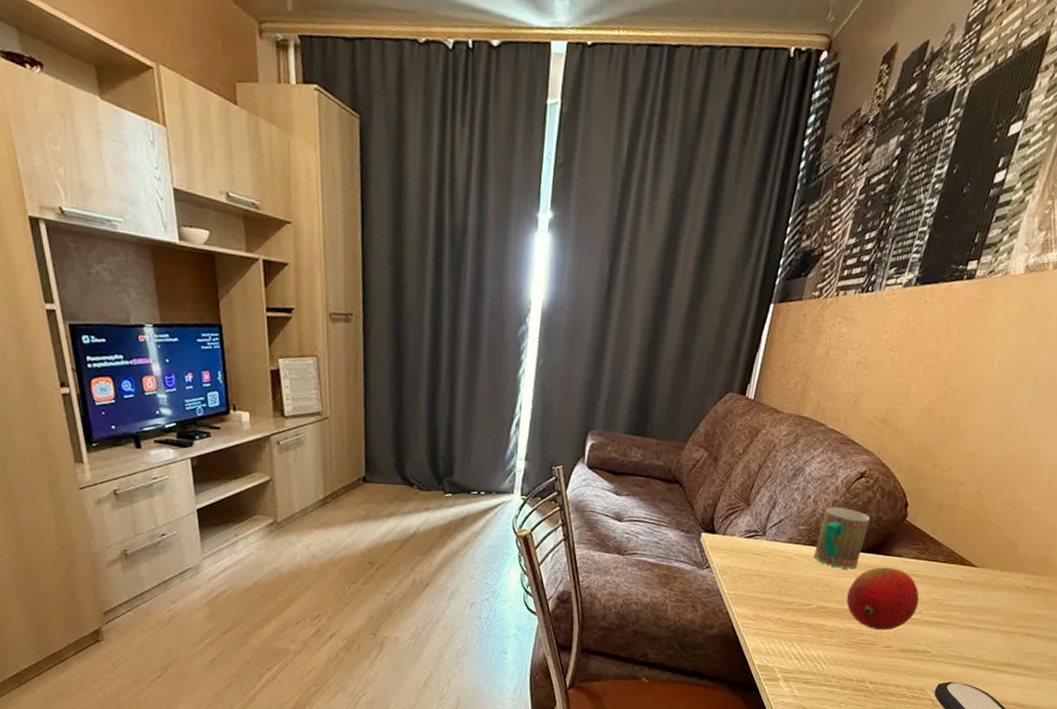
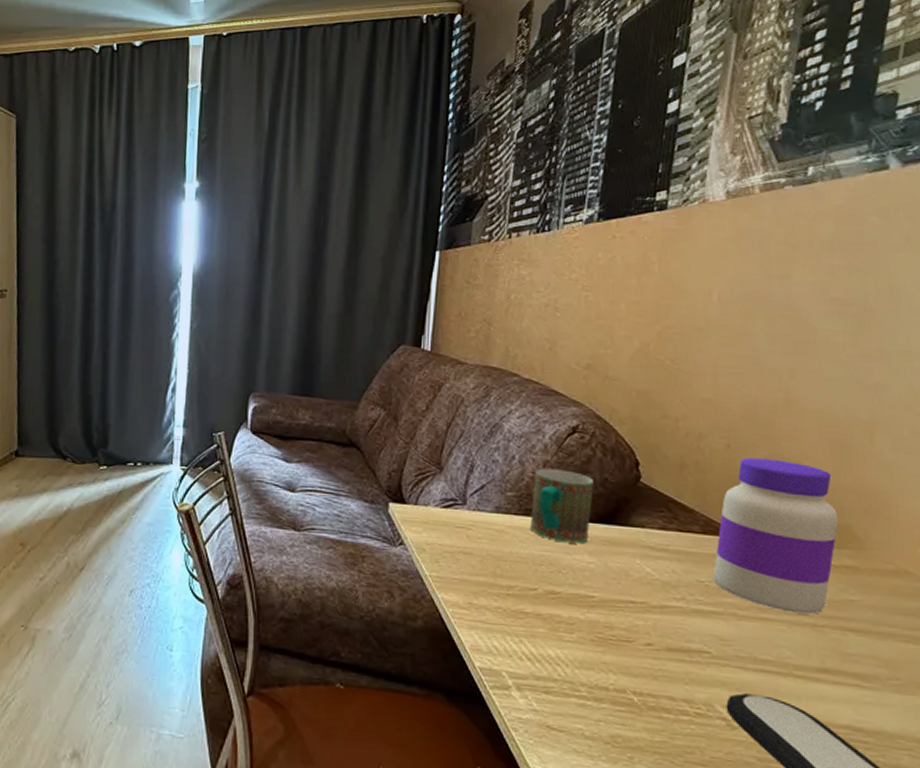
fruit: present [846,567,919,630] -> none [581,540,679,622]
jar: none [945,502,1049,624] -> present [713,457,839,615]

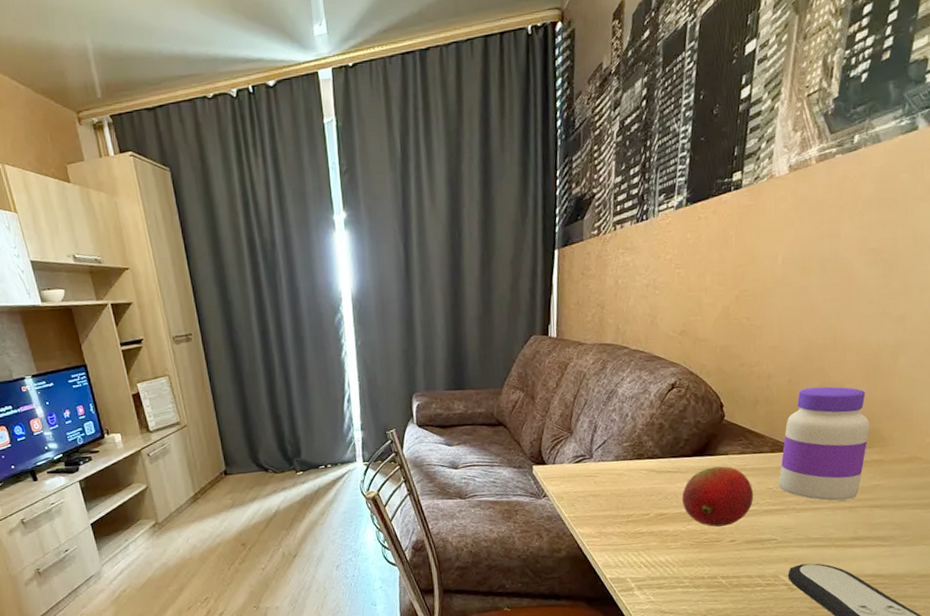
mug: present [530,468,594,544] -> none [642,419,689,476]
fruit: none [581,540,679,622] -> present [681,466,754,527]

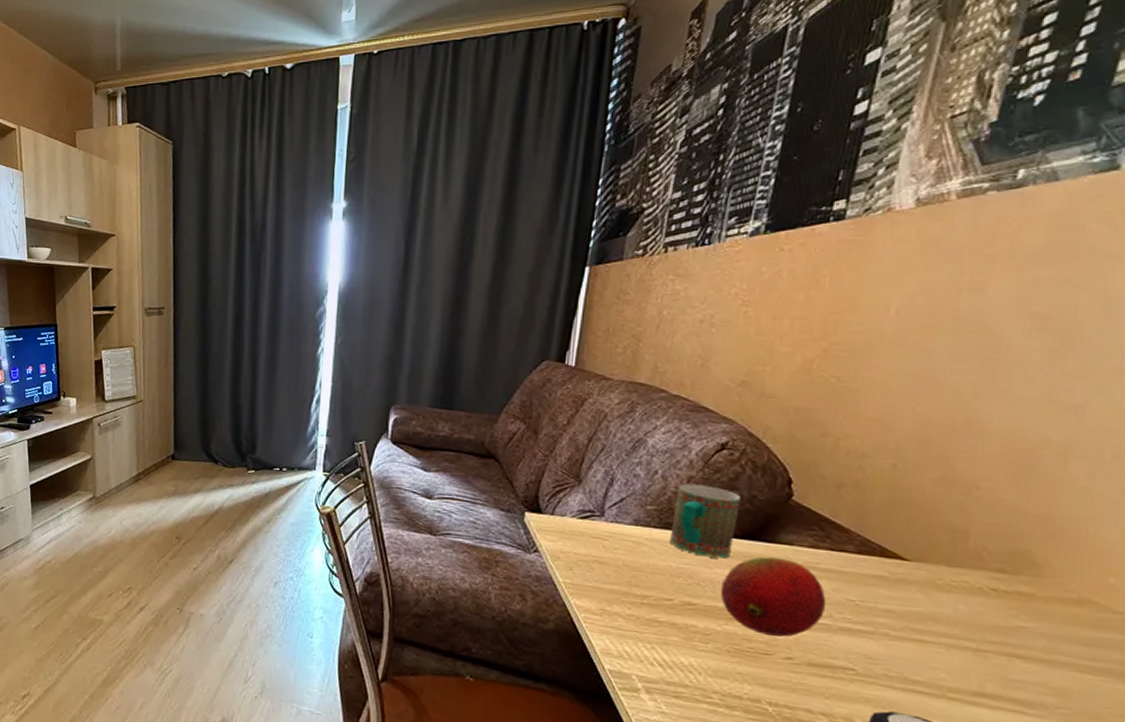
mug: none [642,419,689,476] -> present [669,483,740,559]
jar: present [778,386,870,501] -> none [865,478,1016,639]

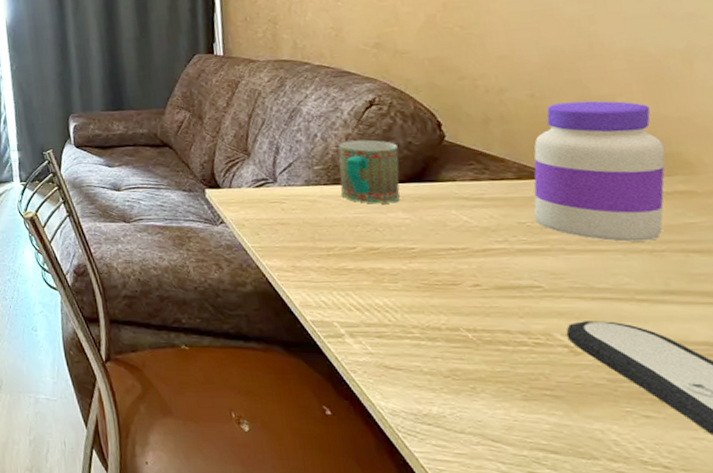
fruit: present [720,557,826,637] -> none [397,194,500,267]
jar: none [865,478,1016,639] -> present [533,101,665,242]

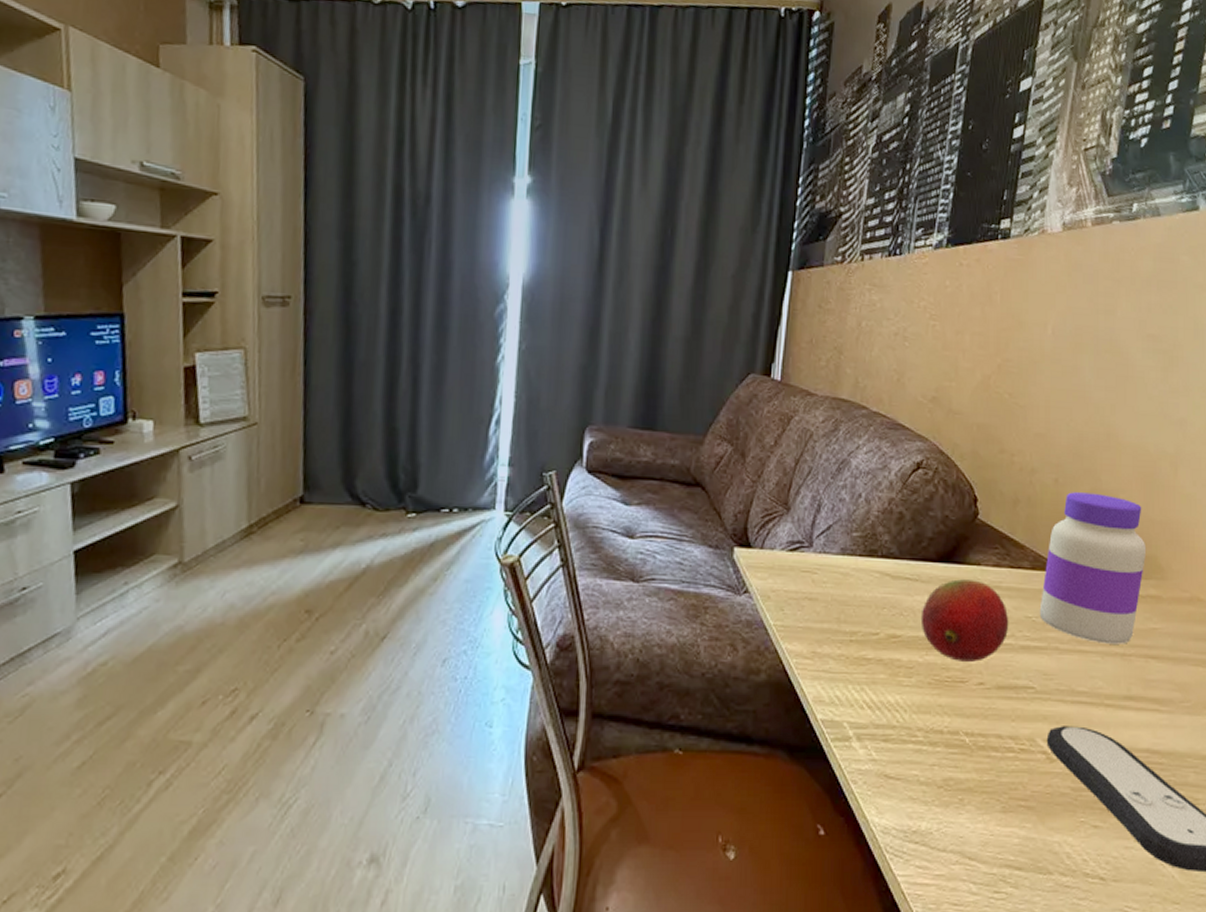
mug: present [339,139,400,204] -> none [874,506,935,584]
fruit: none [397,194,500,267] -> present [920,579,1009,662]

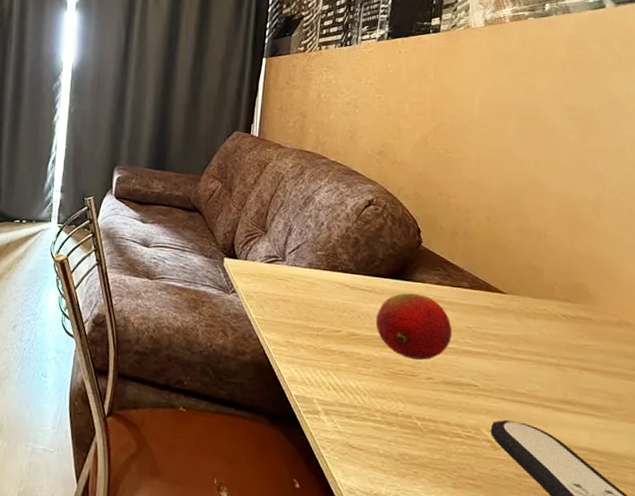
jar: present [1039,492,1147,644] -> none [478,228,575,356]

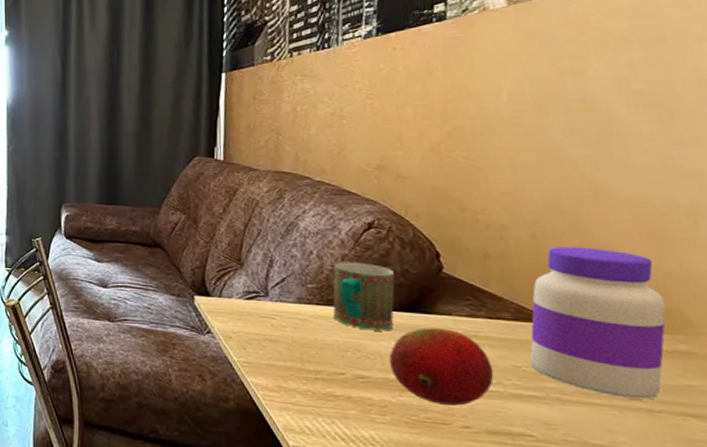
mug: none [335,233,385,295] -> present [333,262,395,331]
jar: none [478,228,575,356] -> present [529,246,667,400]

